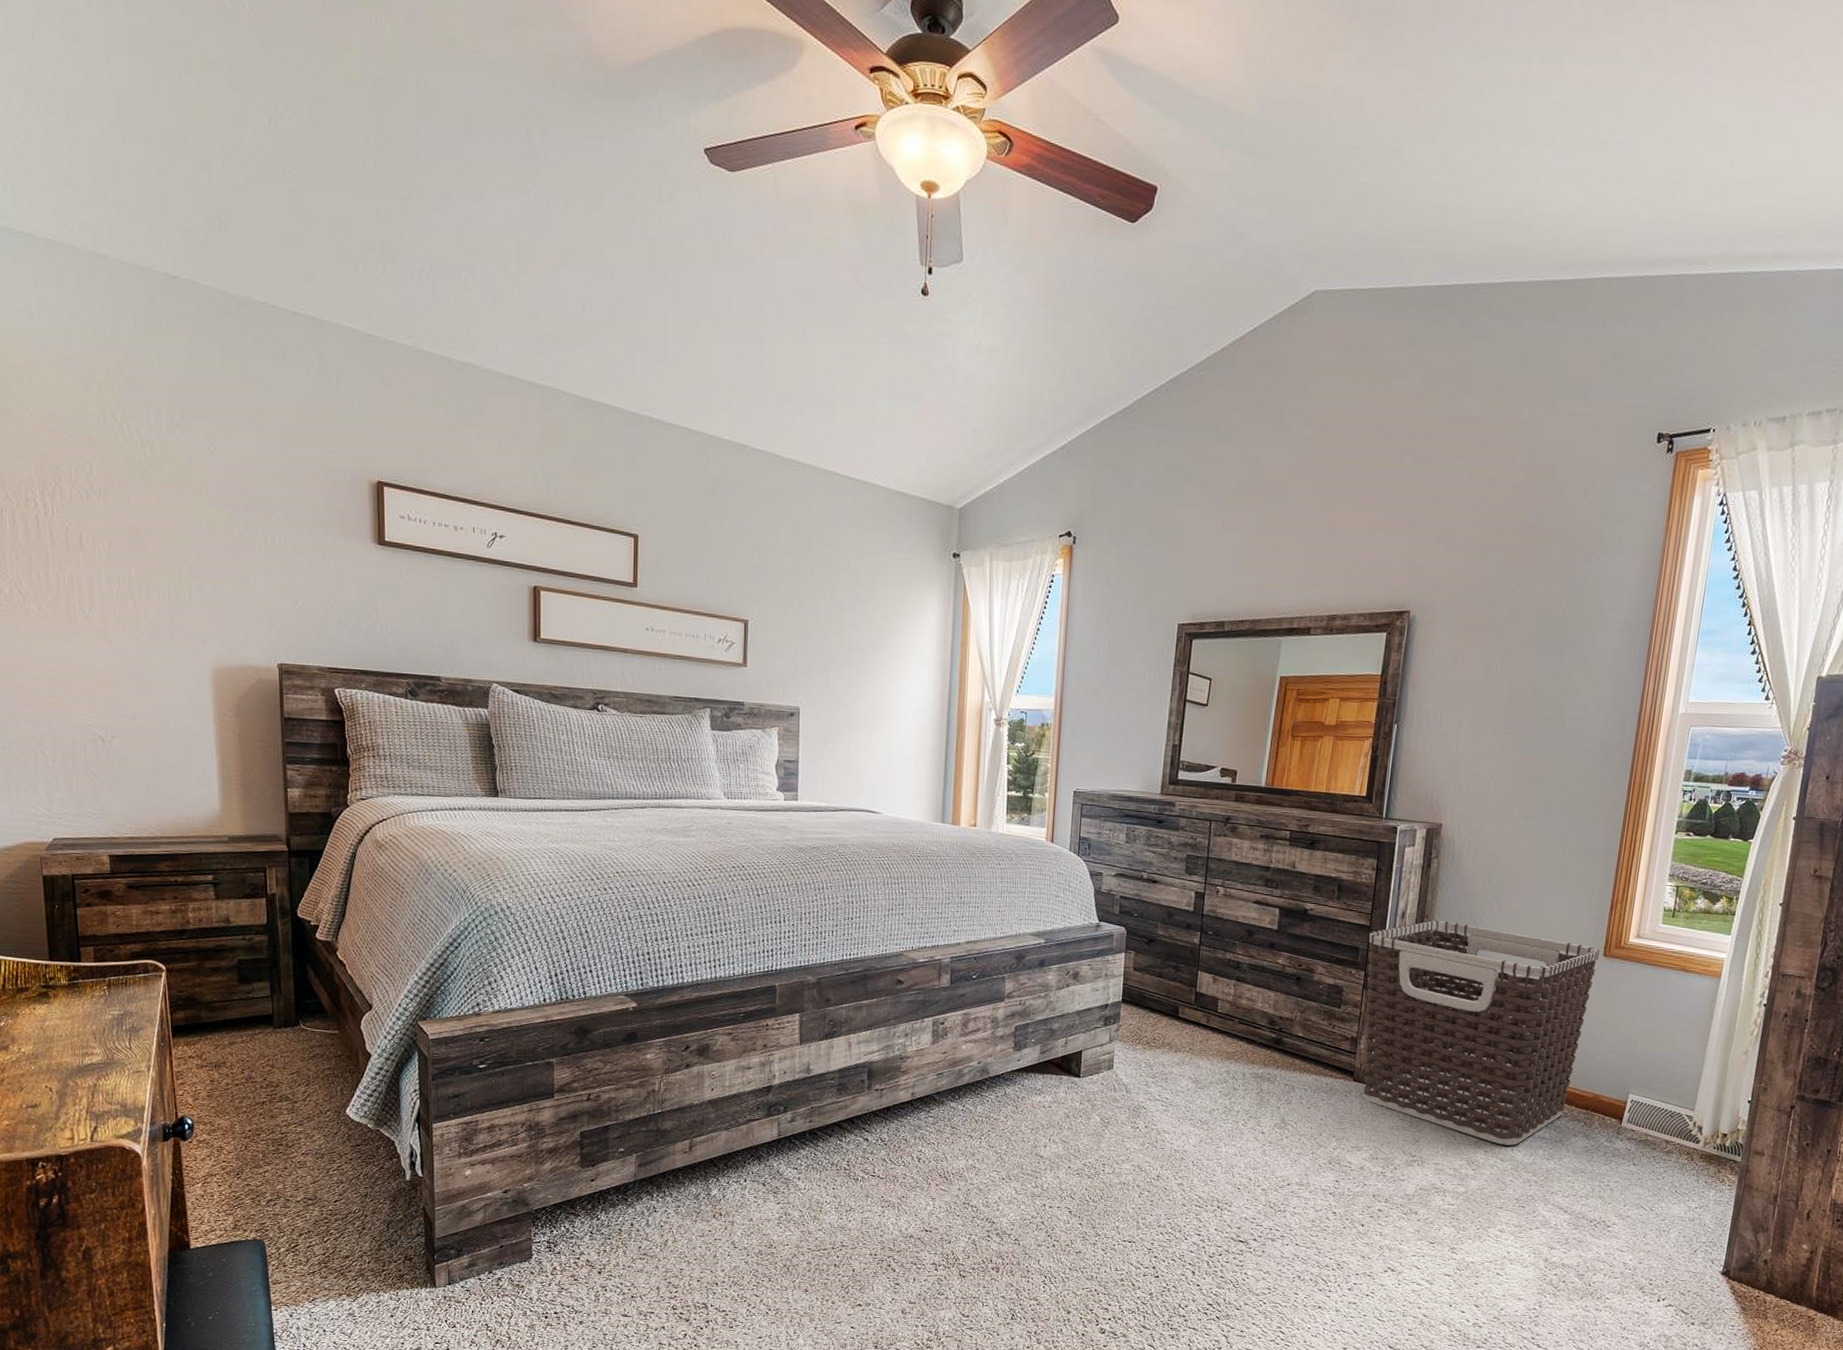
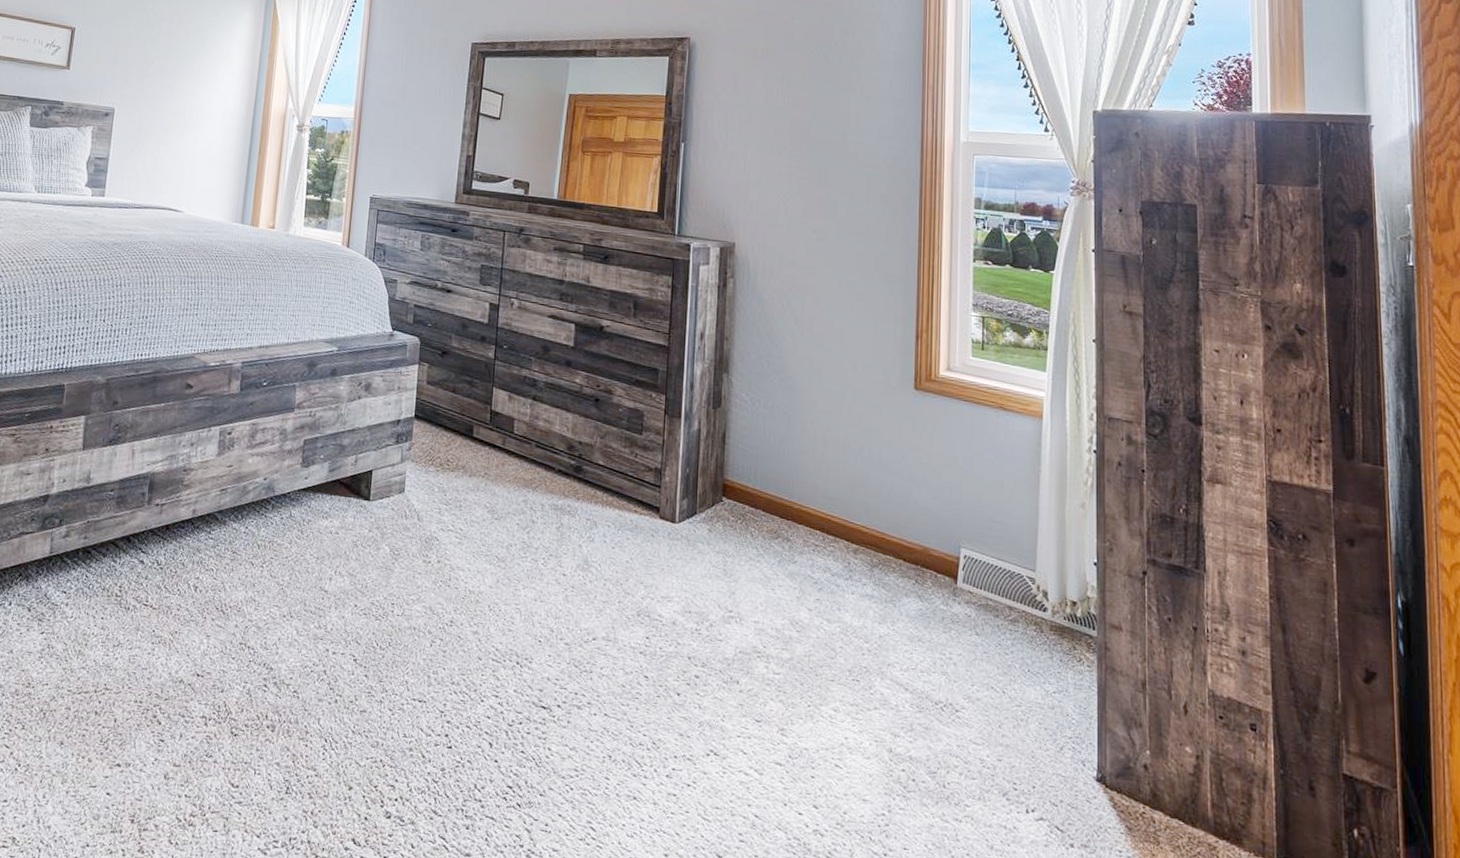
clothes hamper: present [1363,920,1600,1146] -> none [667,342,910,604]

